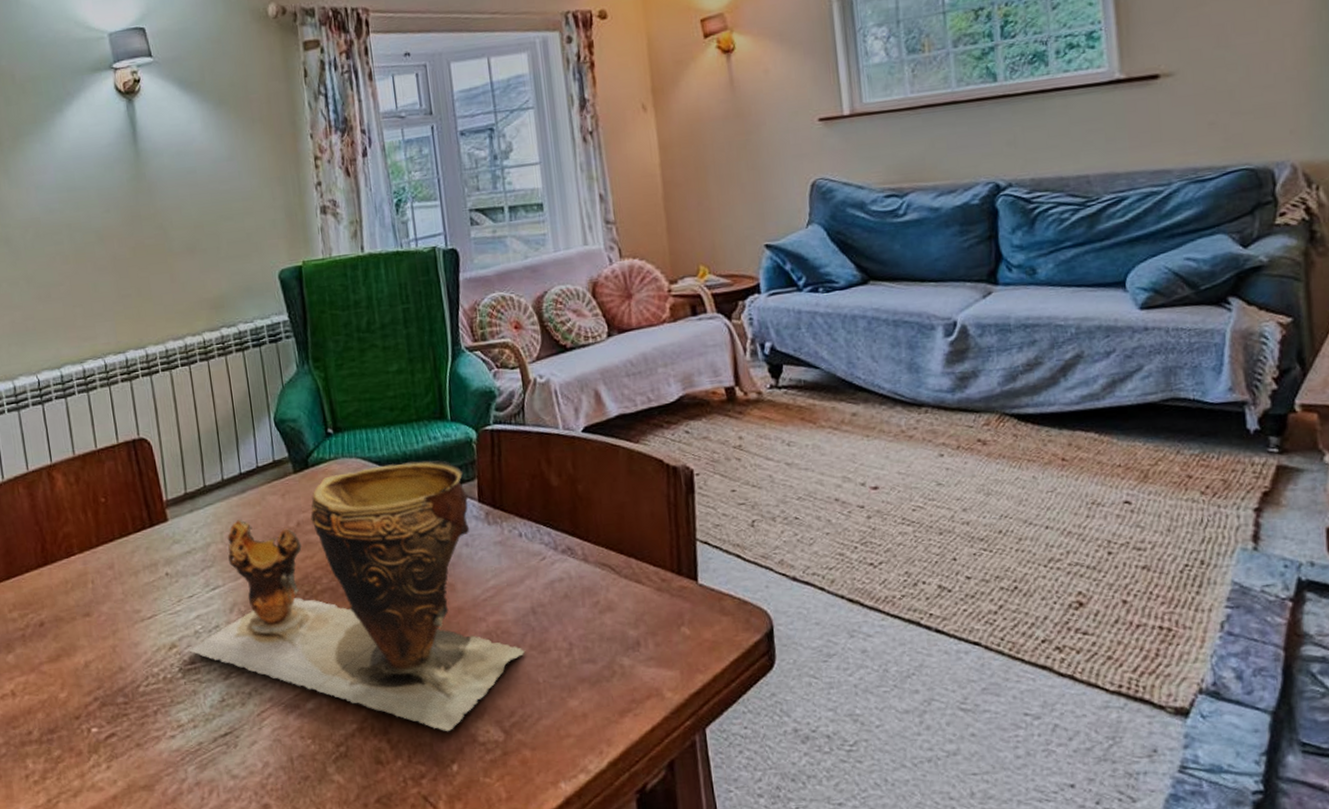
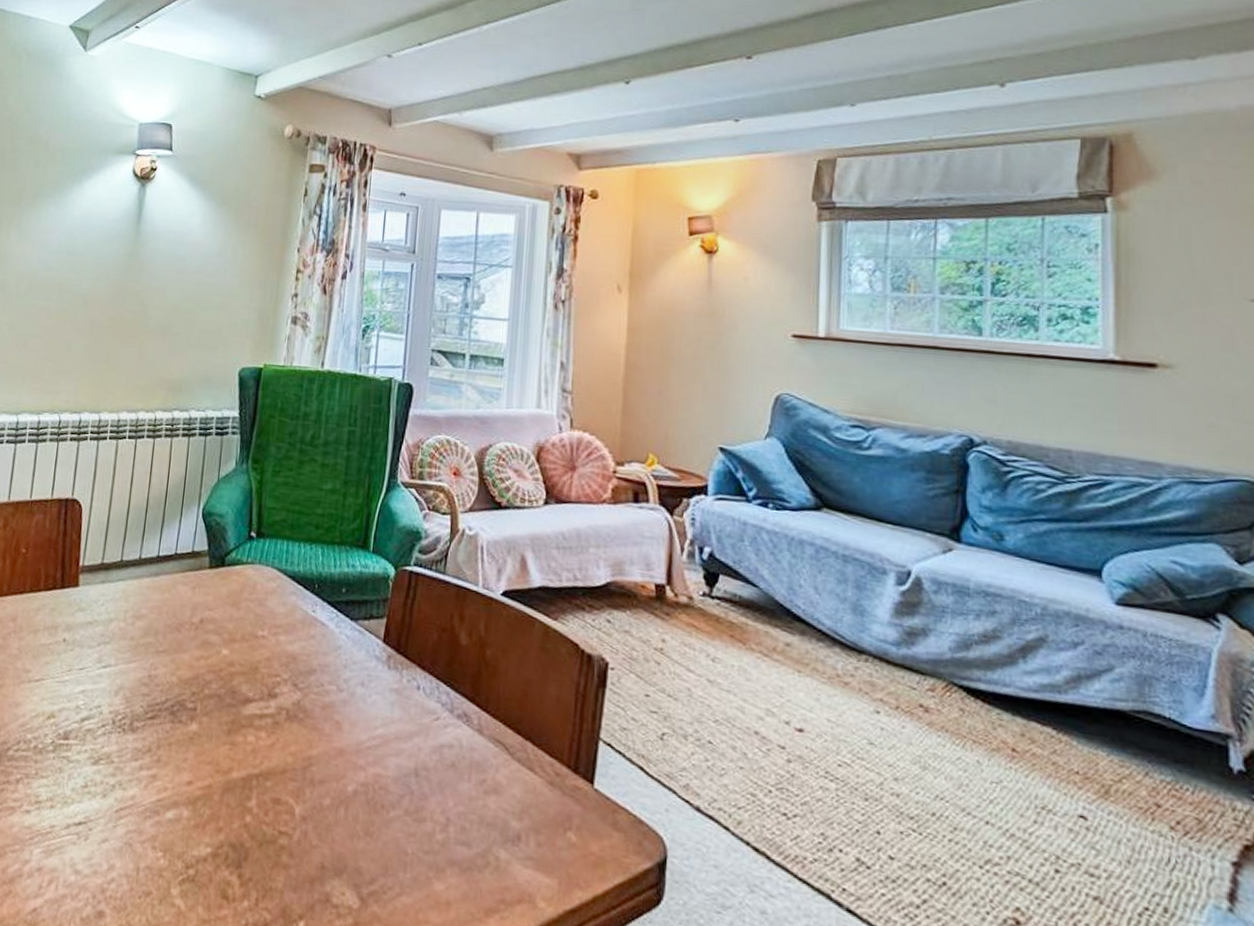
clay pot: present [186,460,526,732] -> none [63,579,400,883]

